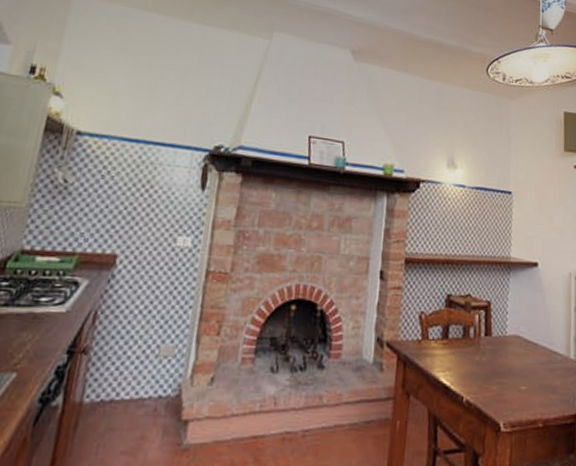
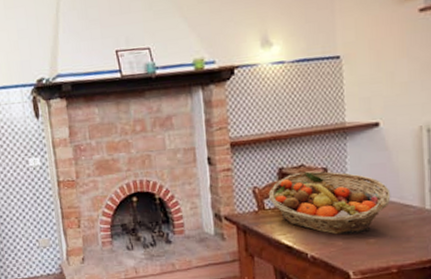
fruit basket: none [433,302,543,379] -> present [268,171,391,235]

